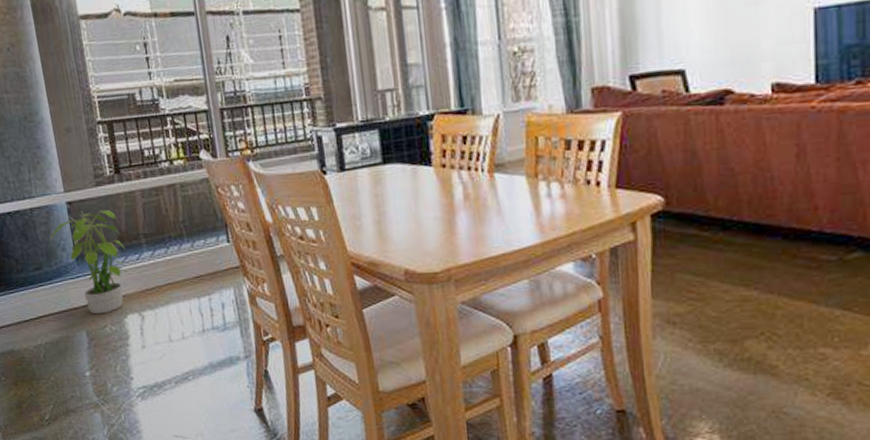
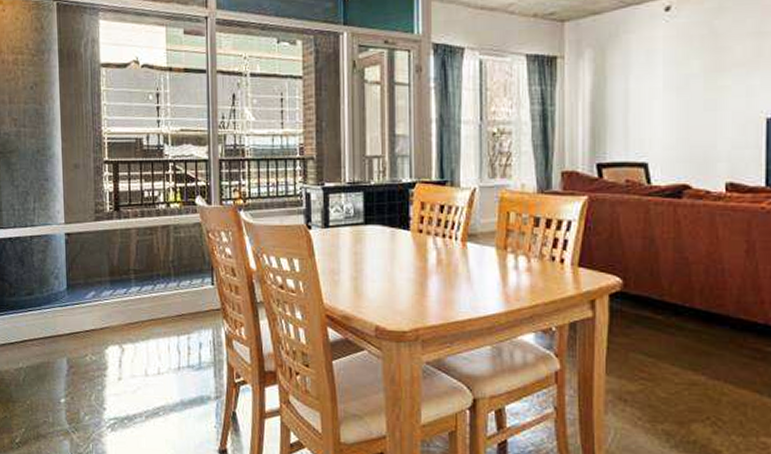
potted plant: present [49,210,127,315] -> none [44,243,115,343]

